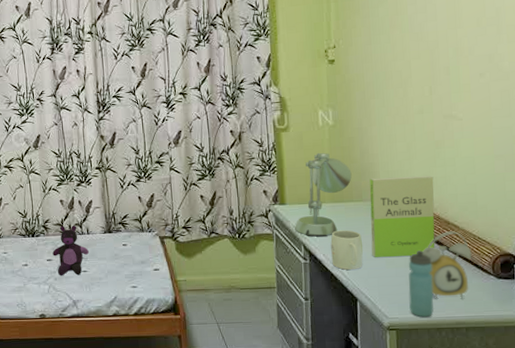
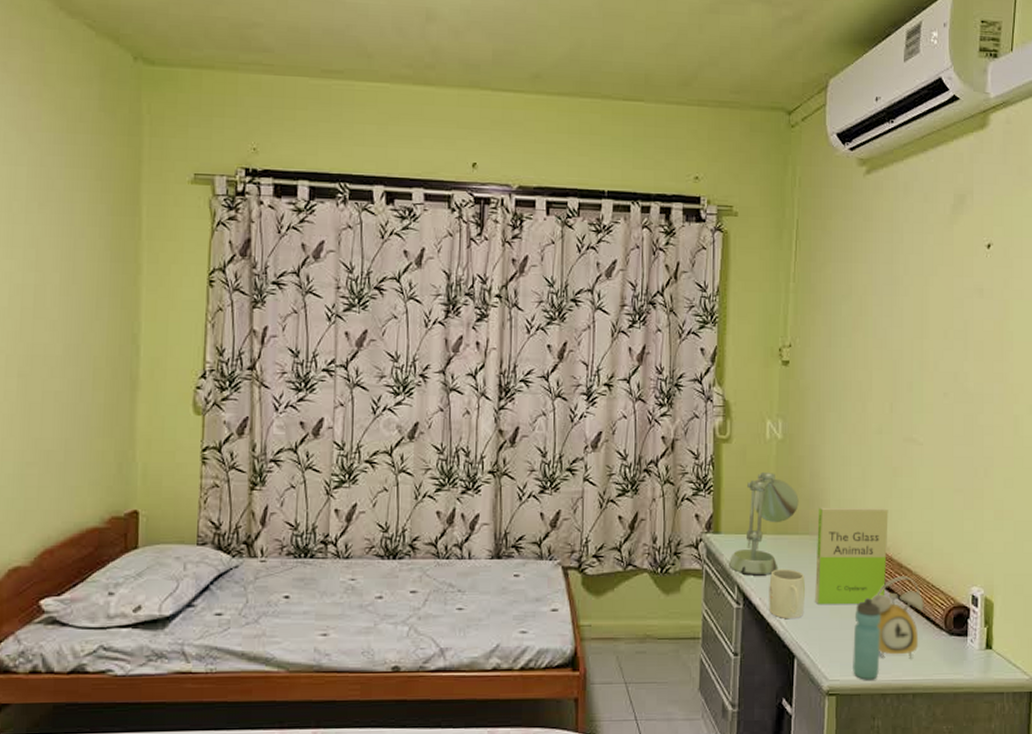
stuffed animal: present [52,225,90,275] -> none [419,545,469,614]

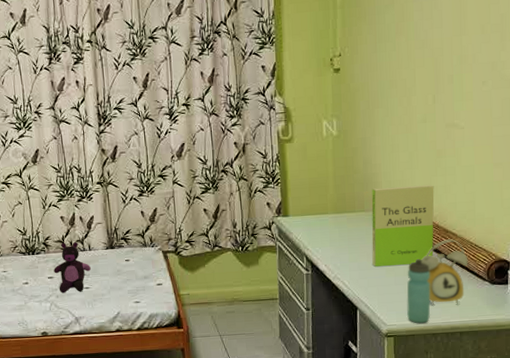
stuffed animal: none [419,545,469,614] -> present [54,242,92,292]
desk lamp: present [729,471,799,576] -> none [298,163,355,248]
mug: present [769,569,806,620] -> none [332,240,364,280]

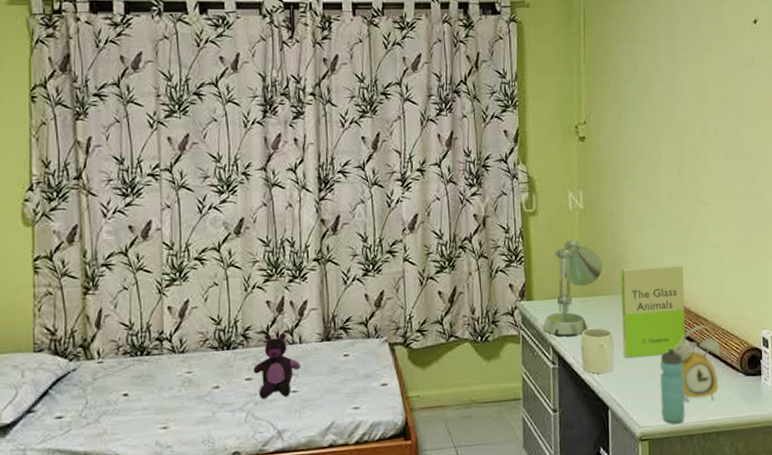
desk lamp: none [298,163,355,248] -> present [543,240,603,337]
mug: none [332,240,364,280] -> present [581,327,615,375]

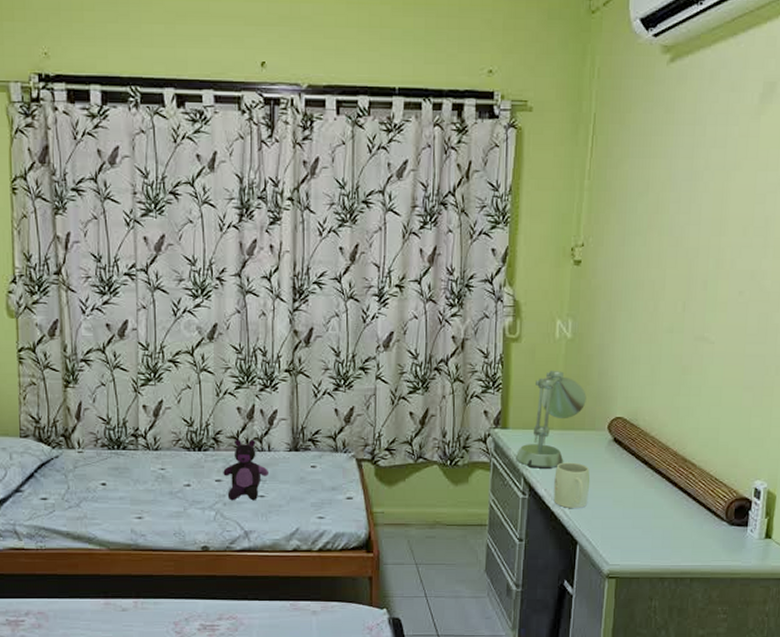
book: present [621,265,686,359] -> none [599,404,676,496]
water bottle: present [660,348,685,424] -> none [633,490,663,565]
alarm clock: present [674,325,721,402] -> none [654,470,707,545]

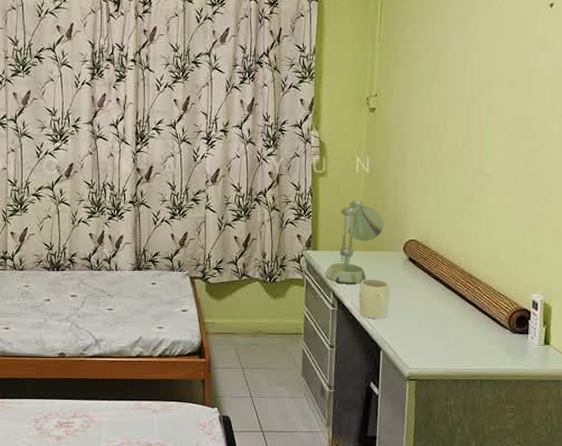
stuffed animal: present [223,439,270,501] -> none [77,260,117,313]

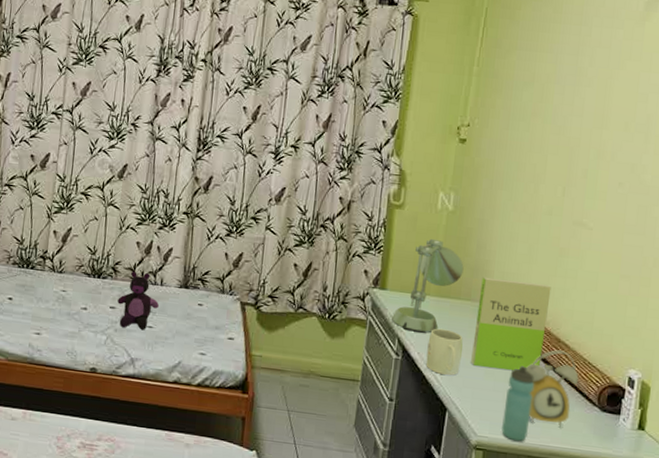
stuffed animal: none [77,260,117,313] -> present [117,270,160,331]
book: none [398,228,461,308] -> present [471,277,551,371]
water bottle: none [430,303,453,369] -> present [501,366,535,442]
alarm clock: none [446,285,491,351] -> present [526,349,579,427]

